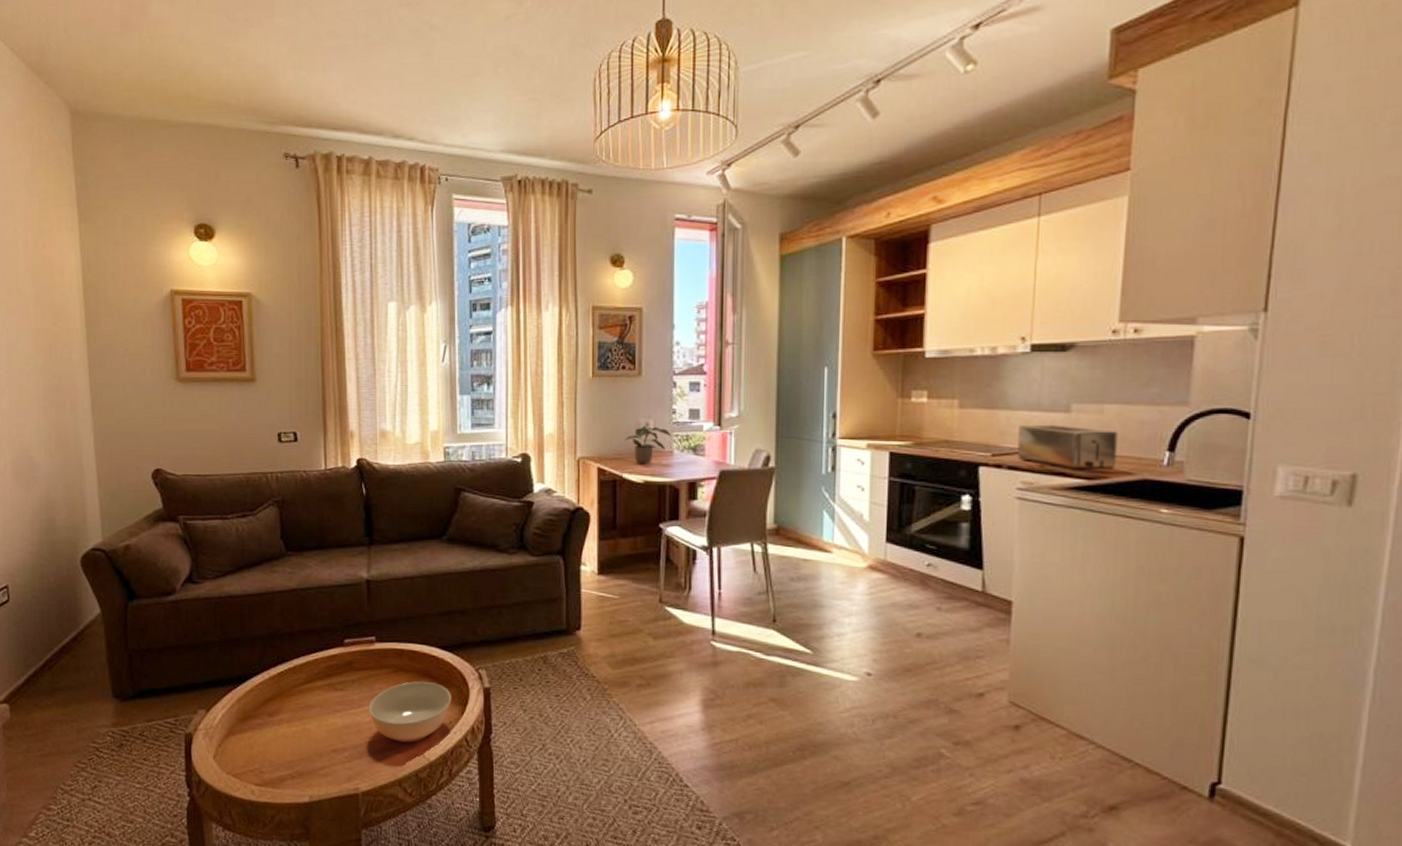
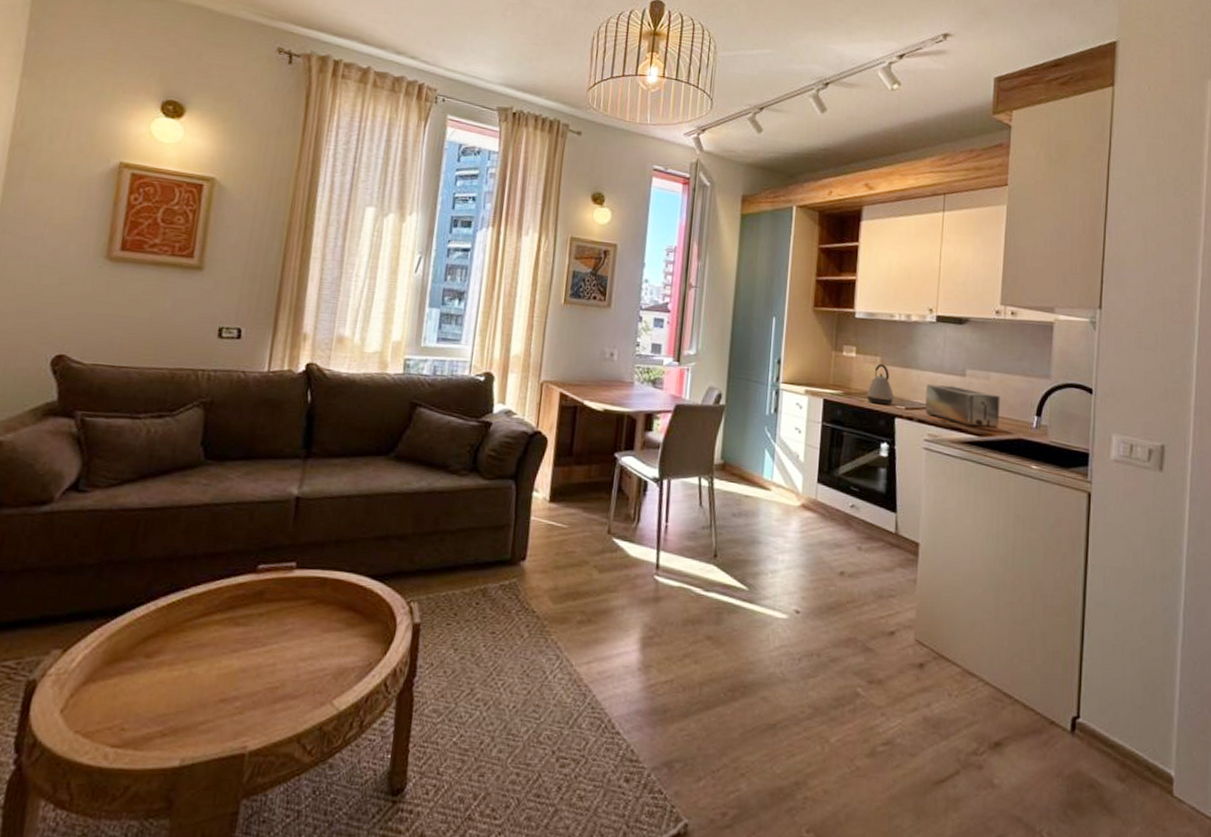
bowl: present [368,681,452,743] -> none [274,615,376,689]
potted plant: present [625,425,671,464] -> none [589,355,634,393]
kettle: none [942,407,978,453] -> present [866,363,894,405]

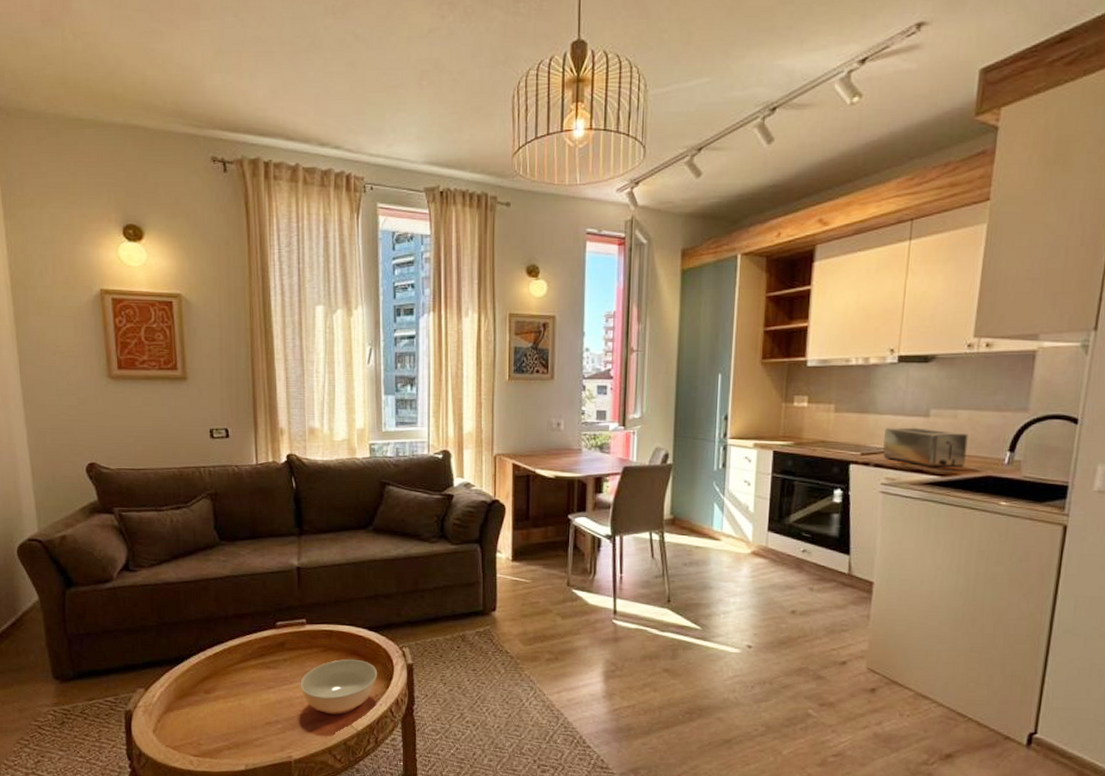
bowl: none [274,615,376,689] -> present [300,659,378,715]
kettle: present [866,363,894,405] -> none [819,411,849,452]

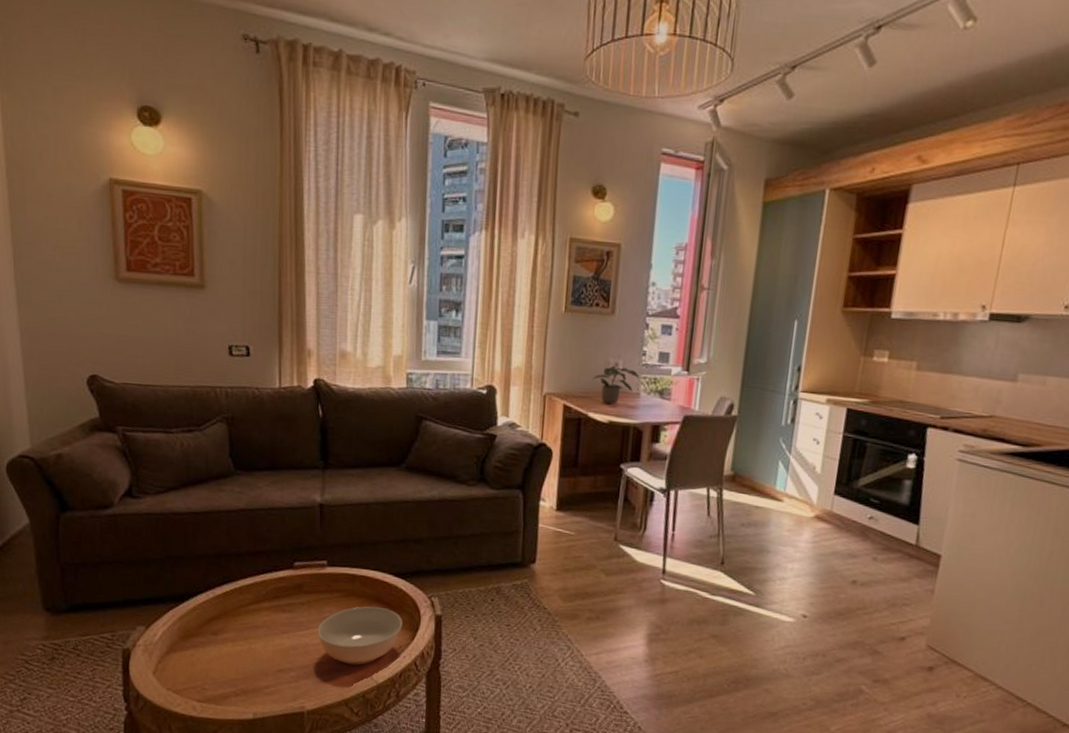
potted plant: none [538,425,580,461] -> present [592,365,640,405]
toaster: present [883,427,968,468] -> none [963,391,1056,439]

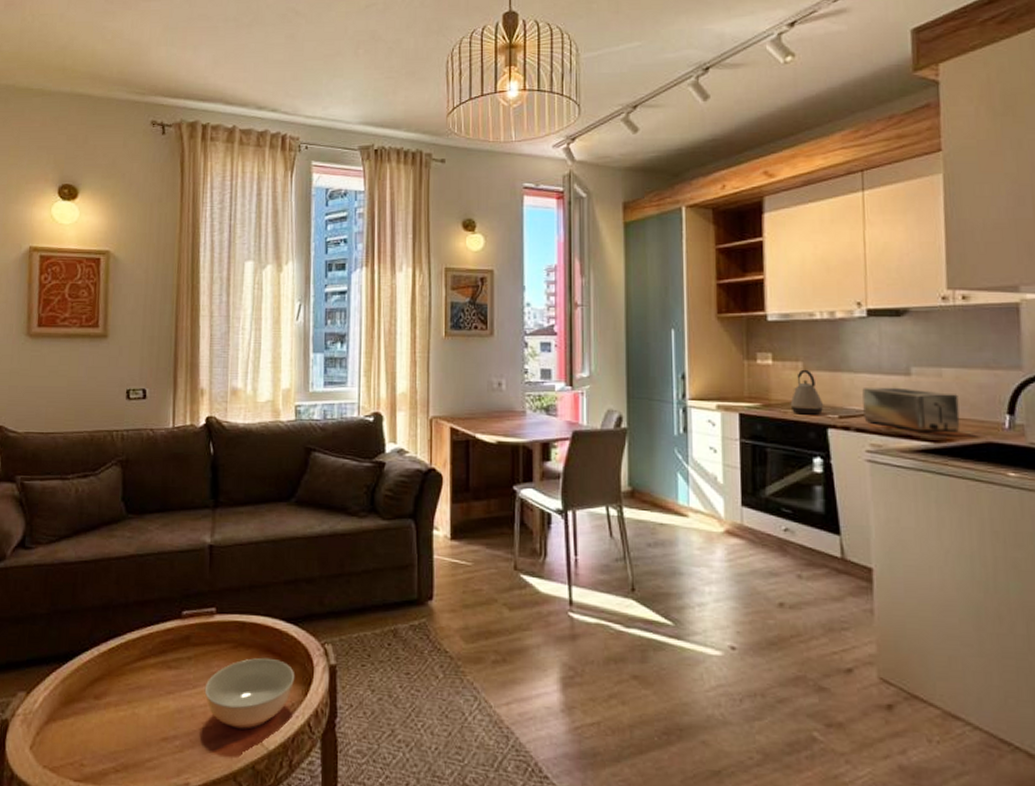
potted plant: present [592,365,640,405] -> none [477,385,524,424]
kettle: none [896,369,929,414] -> present [790,369,824,415]
toaster: none [963,391,1056,439] -> present [862,387,960,433]

